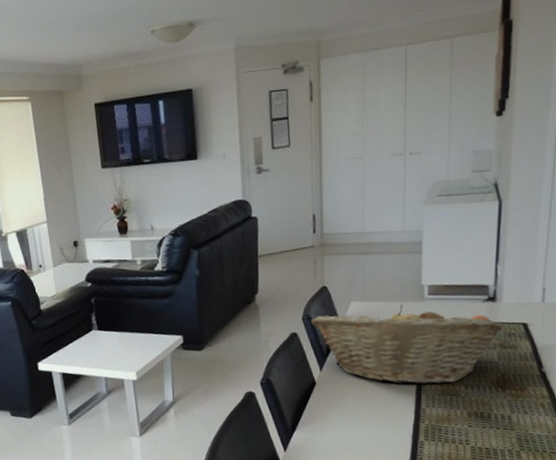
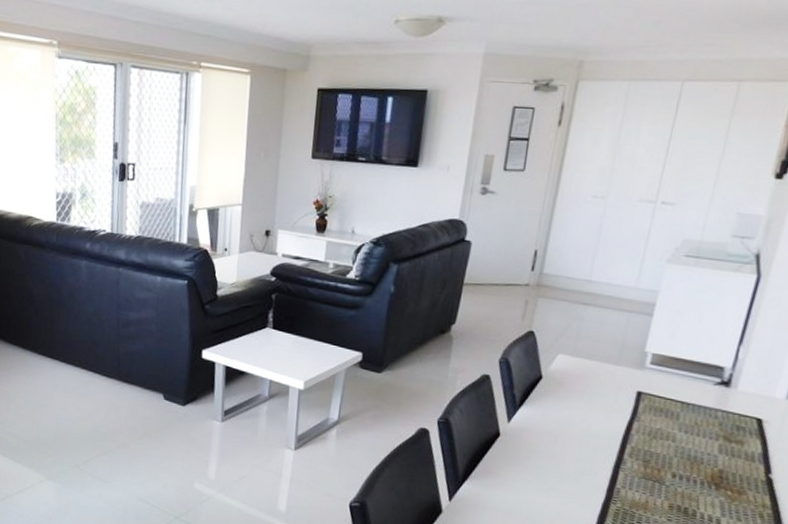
fruit basket: present [310,304,503,385] -> none [507,361,733,468]

